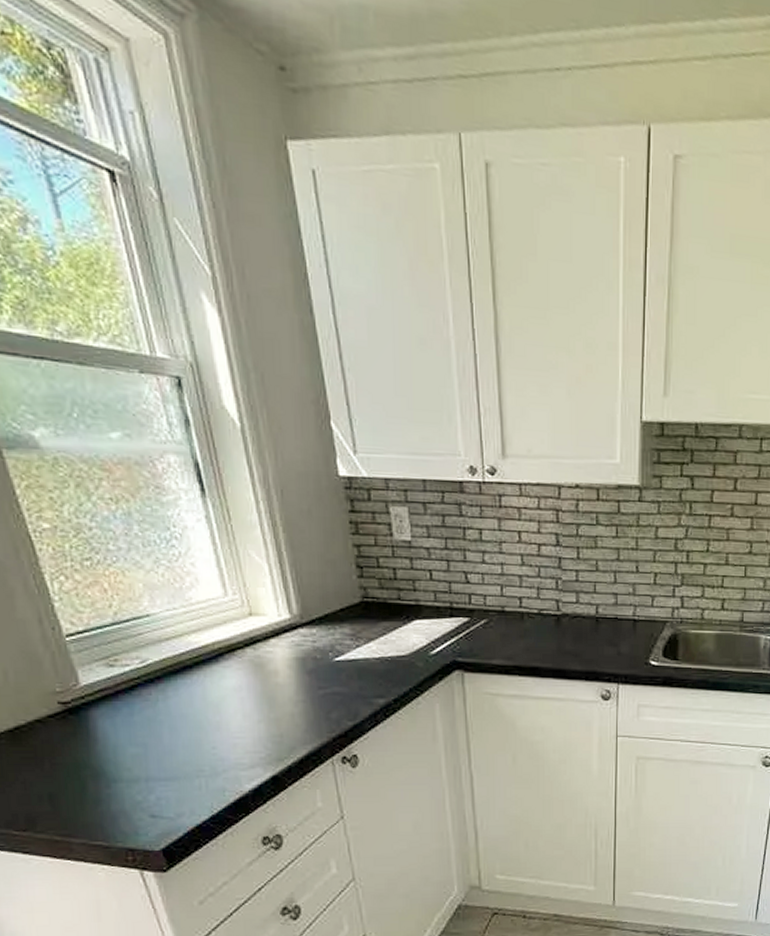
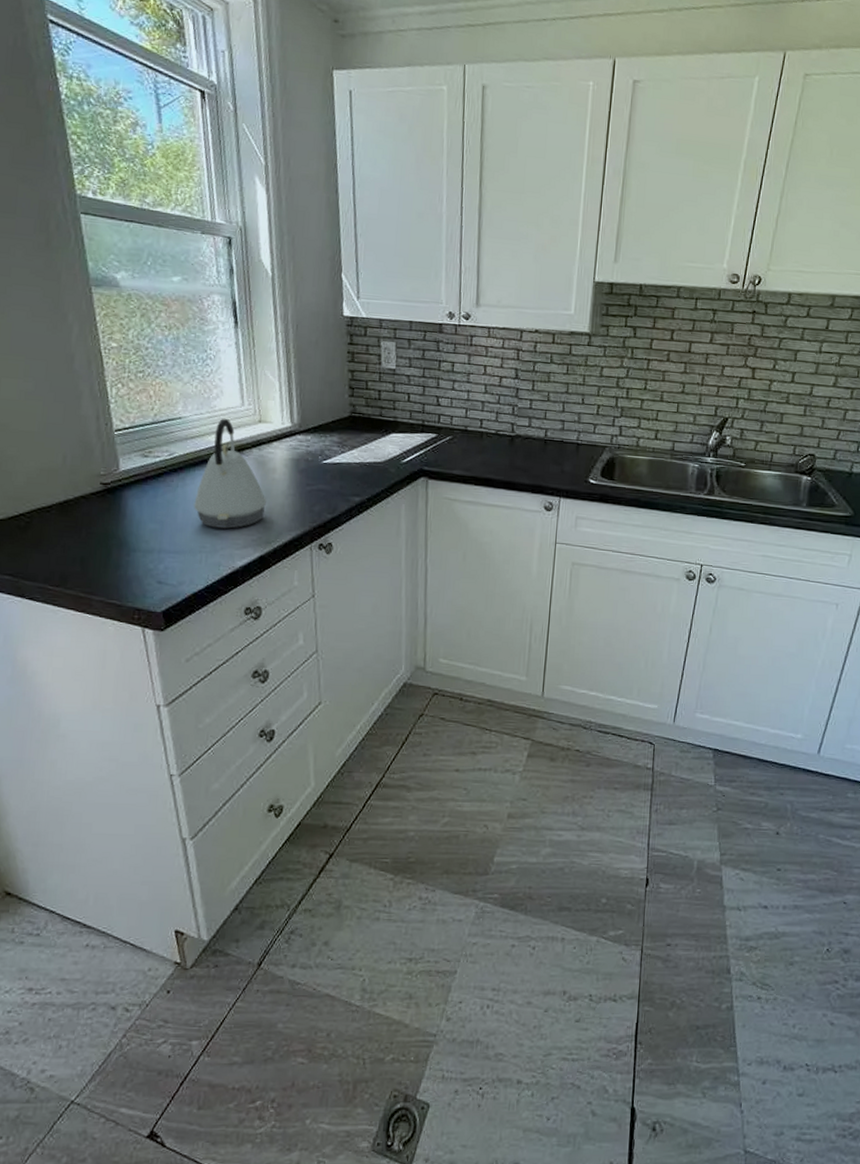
kettle: none [181,614,271,747] -> present [194,419,266,529]

